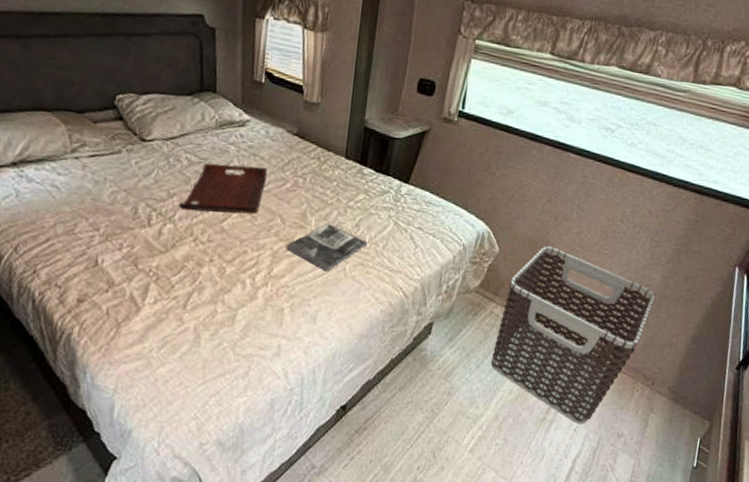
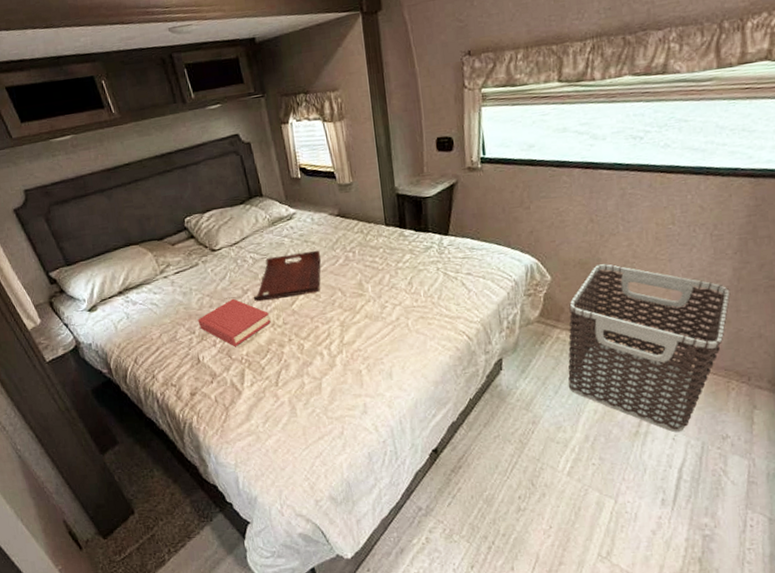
hardback book: none [105,200,194,257] -> present [198,298,271,347]
magazine: present [286,223,368,272] -> none [351,287,423,331]

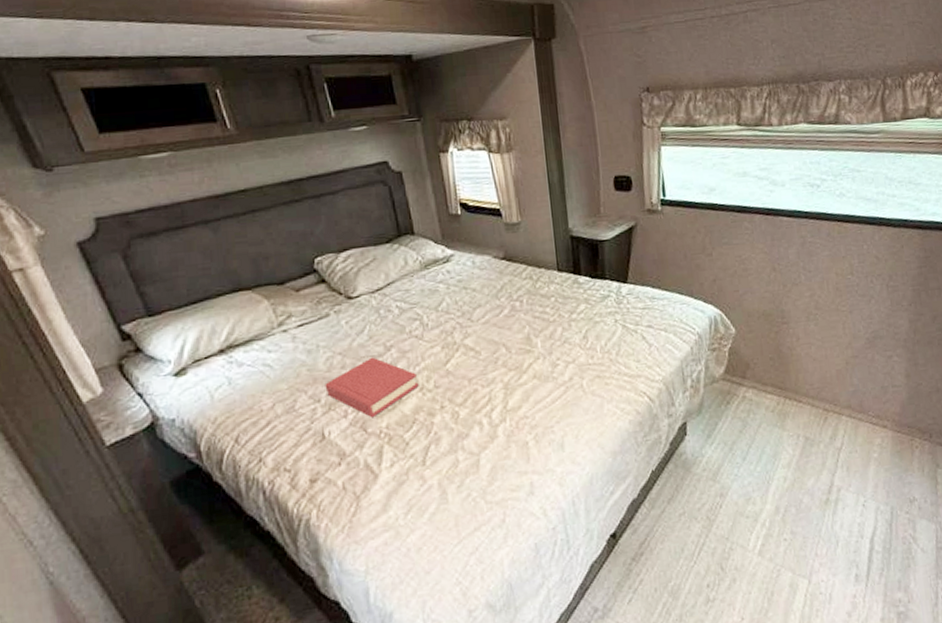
serving tray: present [253,250,321,302] -> none [398,298,482,361]
clothes hamper: present [568,264,731,433] -> none [754,315,908,498]

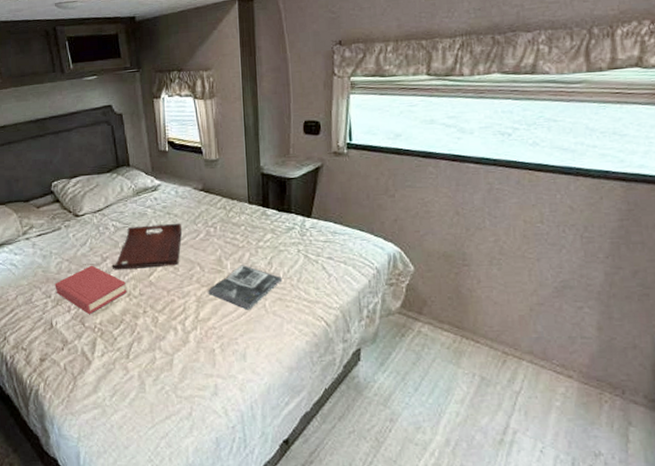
serving tray: none [398,298,482,361] -> present [111,223,182,270]
magazine: none [517,341,600,393] -> present [208,265,282,310]

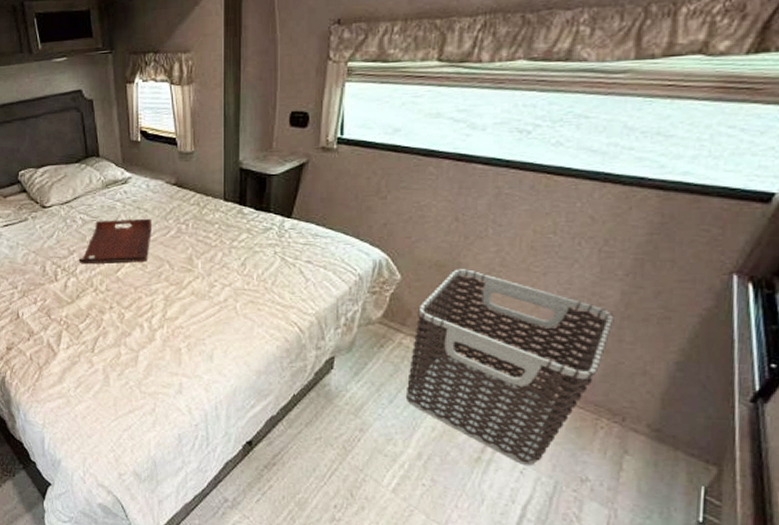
hardback book: present [55,265,127,315] -> none [21,258,94,308]
magazine: present [208,265,282,310] -> none [177,265,256,311]
clothes hamper: none [429,258,602,445] -> present [405,269,614,466]

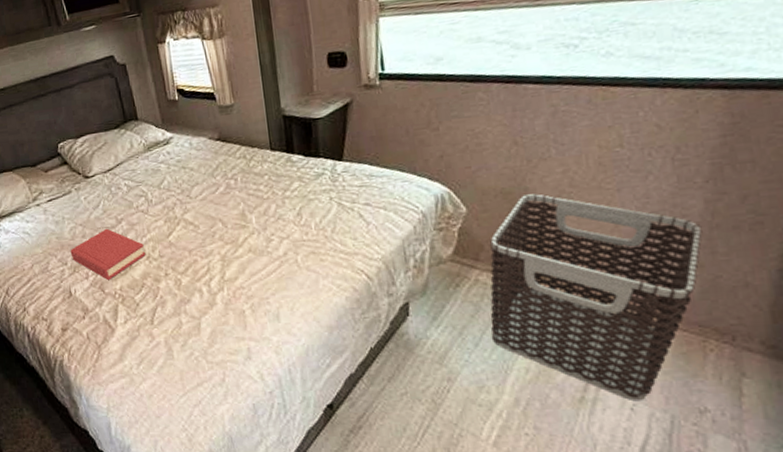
hardback book: none [21,258,94,308] -> present [70,228,146,281]
serving tray: present [78,218,151,265] -> none [127,177,200,232]

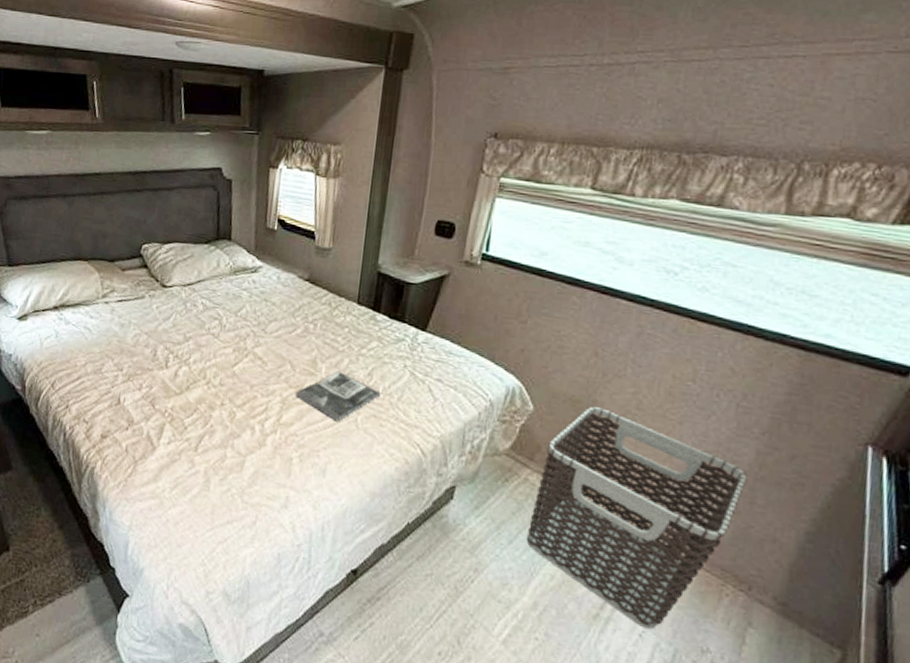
hardback book: present [70,228,146,281] -> none [128,343,206,397]
magazine: none [233,218,315,267] -> present [295,371,381,422]

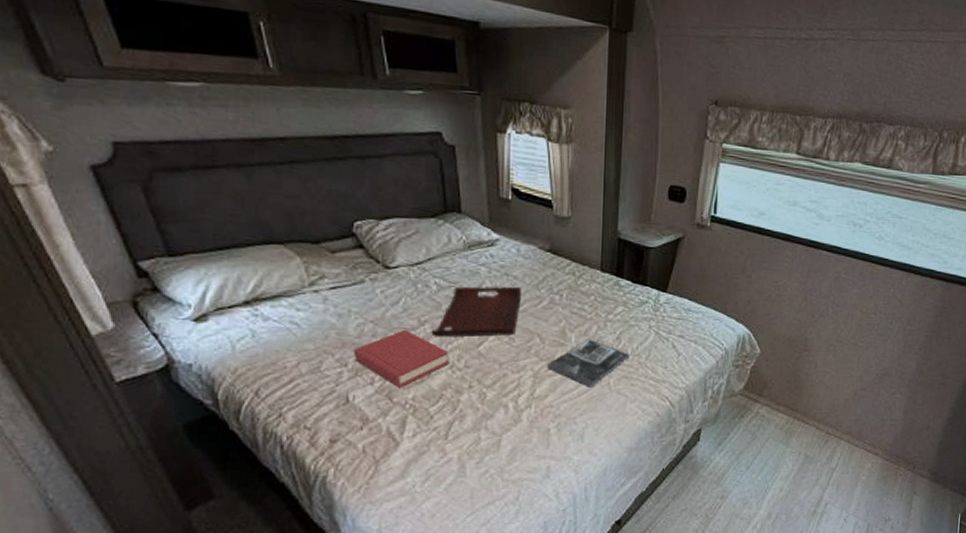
hardback book: none [128,343,206,397] -> present [353,329,449,389]
serving tray: none [193,308,278,360] -> present [431,286,521,337]
clothes hamper: present [526,406,748,630] -> none [760,344,912,514]

